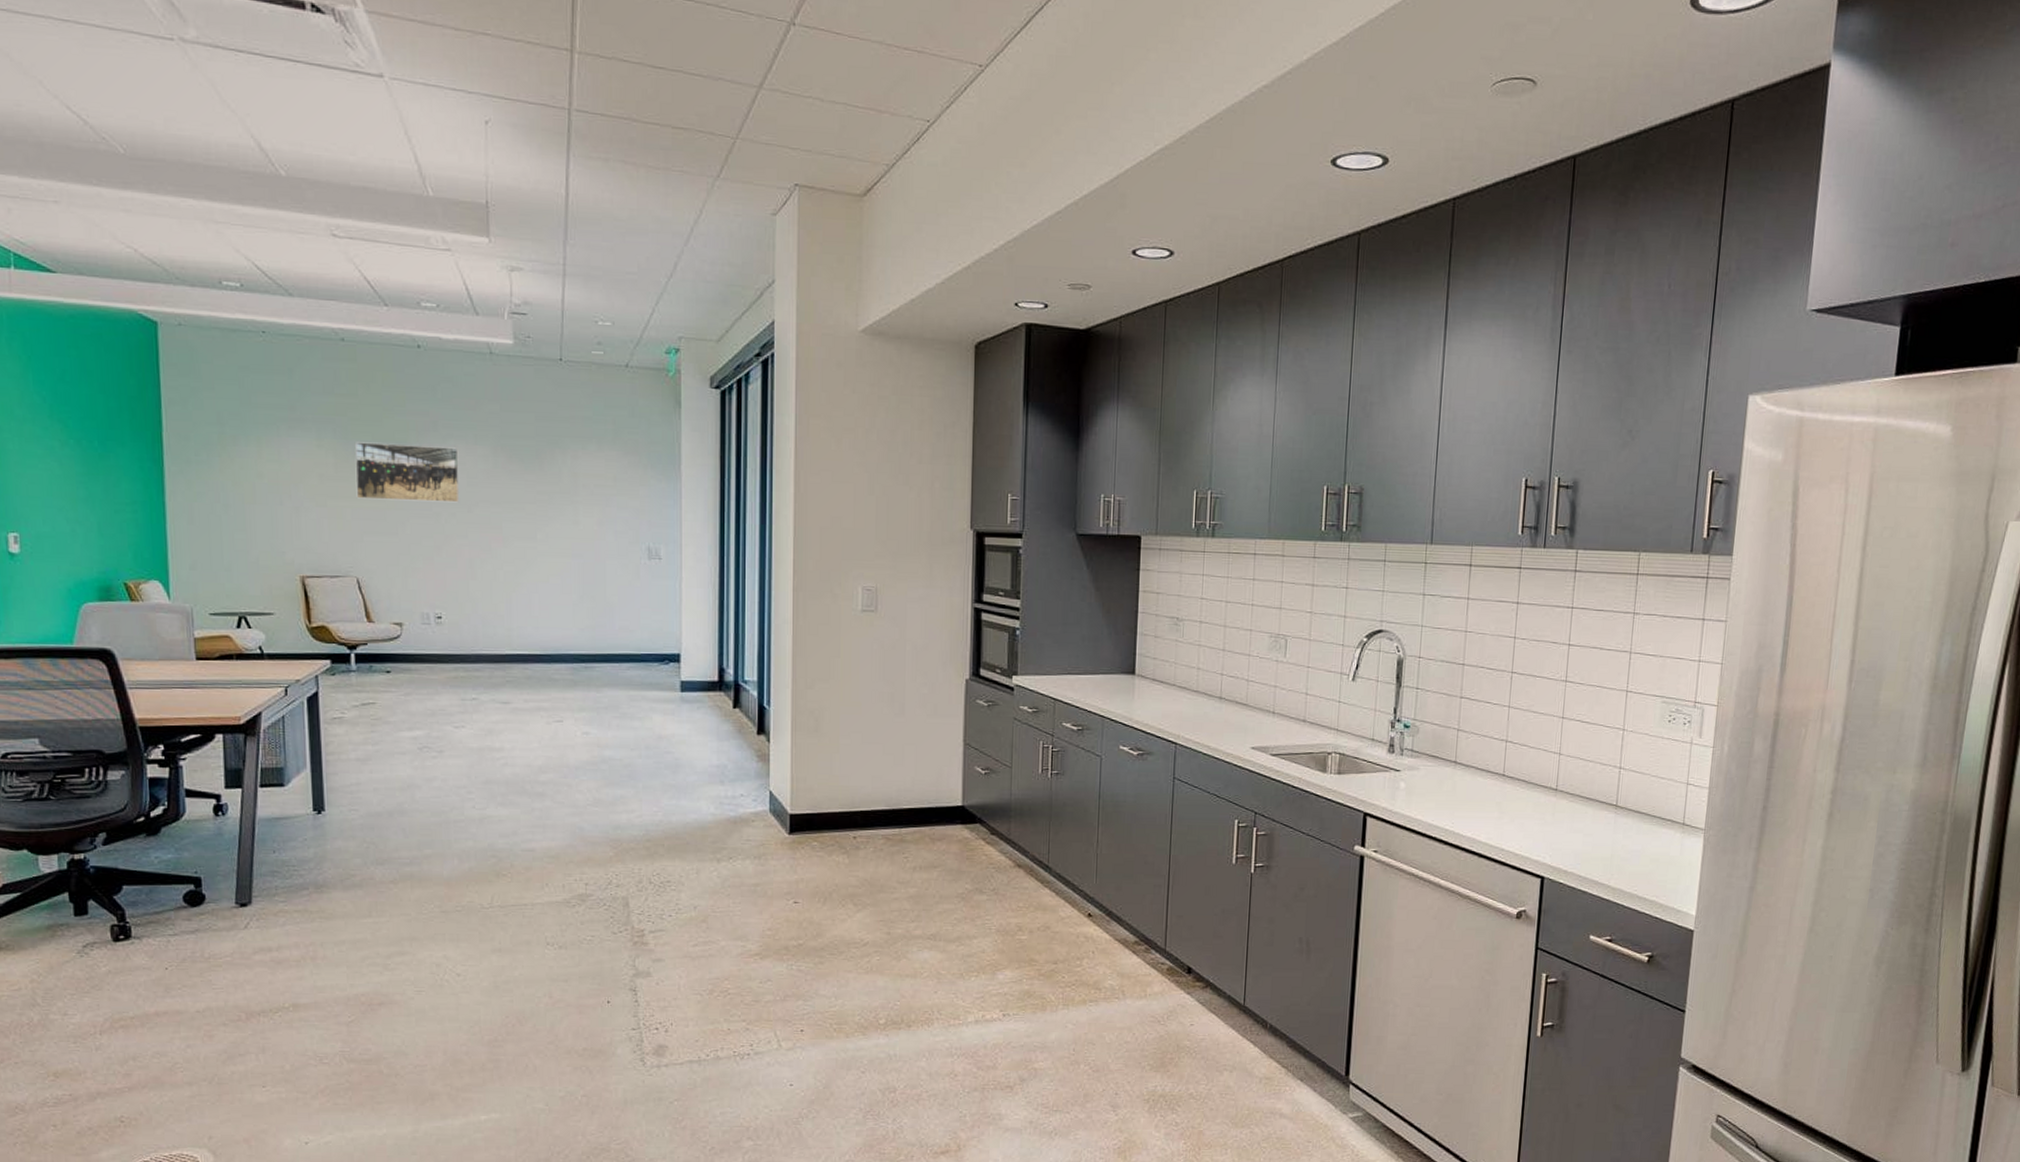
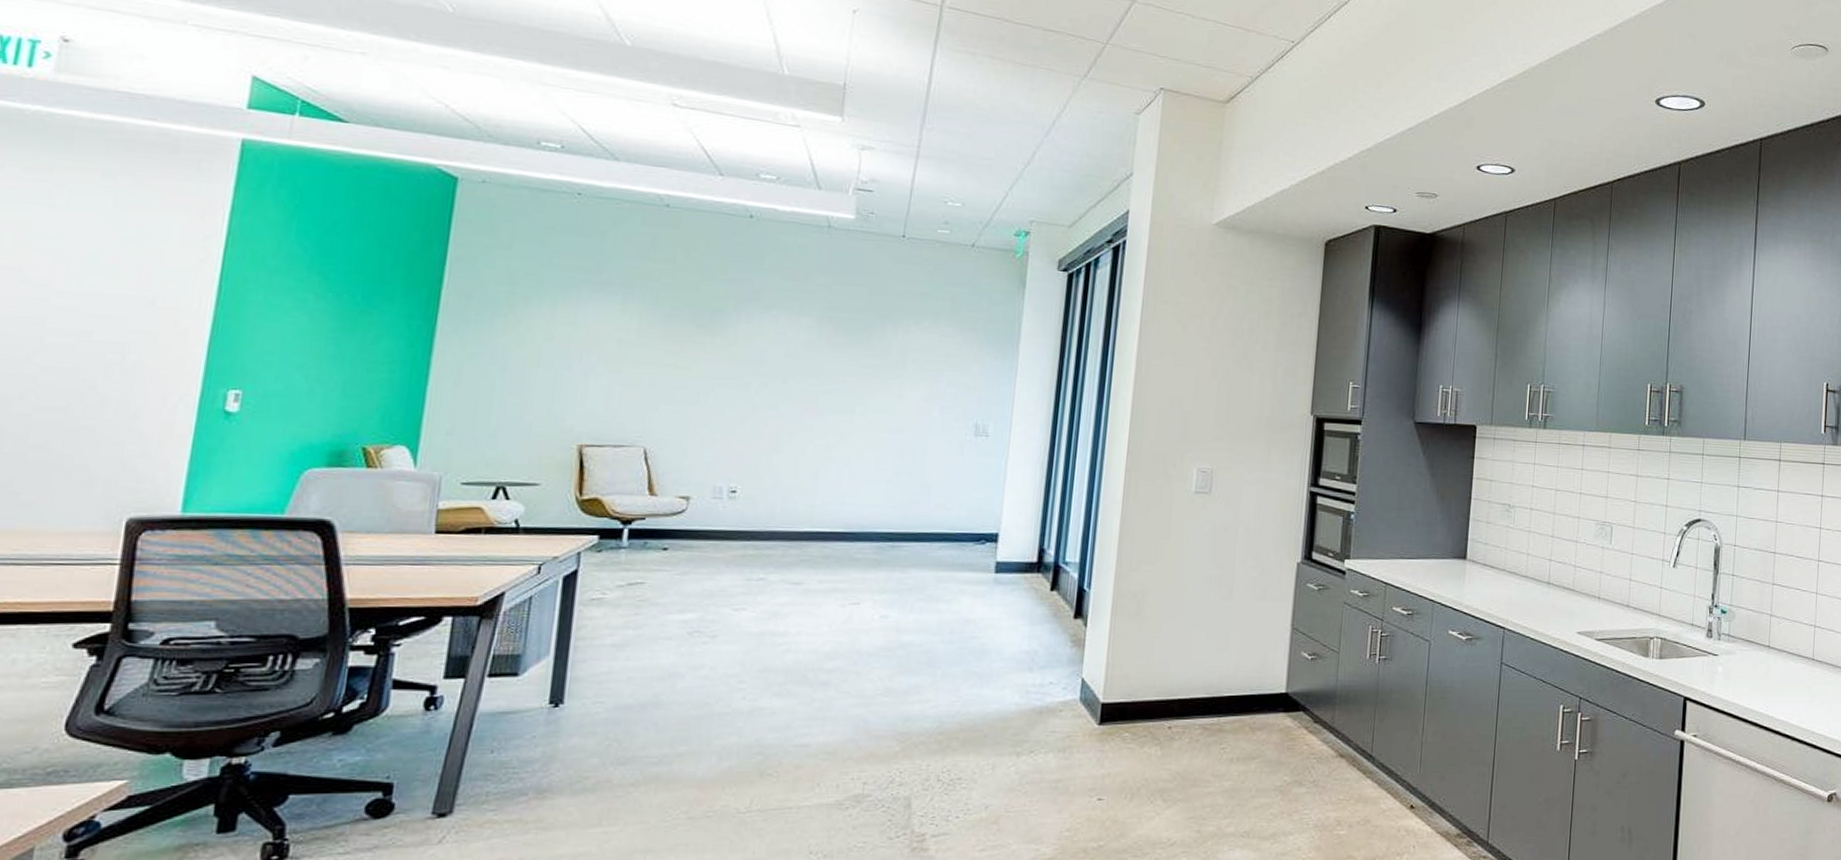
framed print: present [355,442,460,503] -> none [657,308,780,373]

